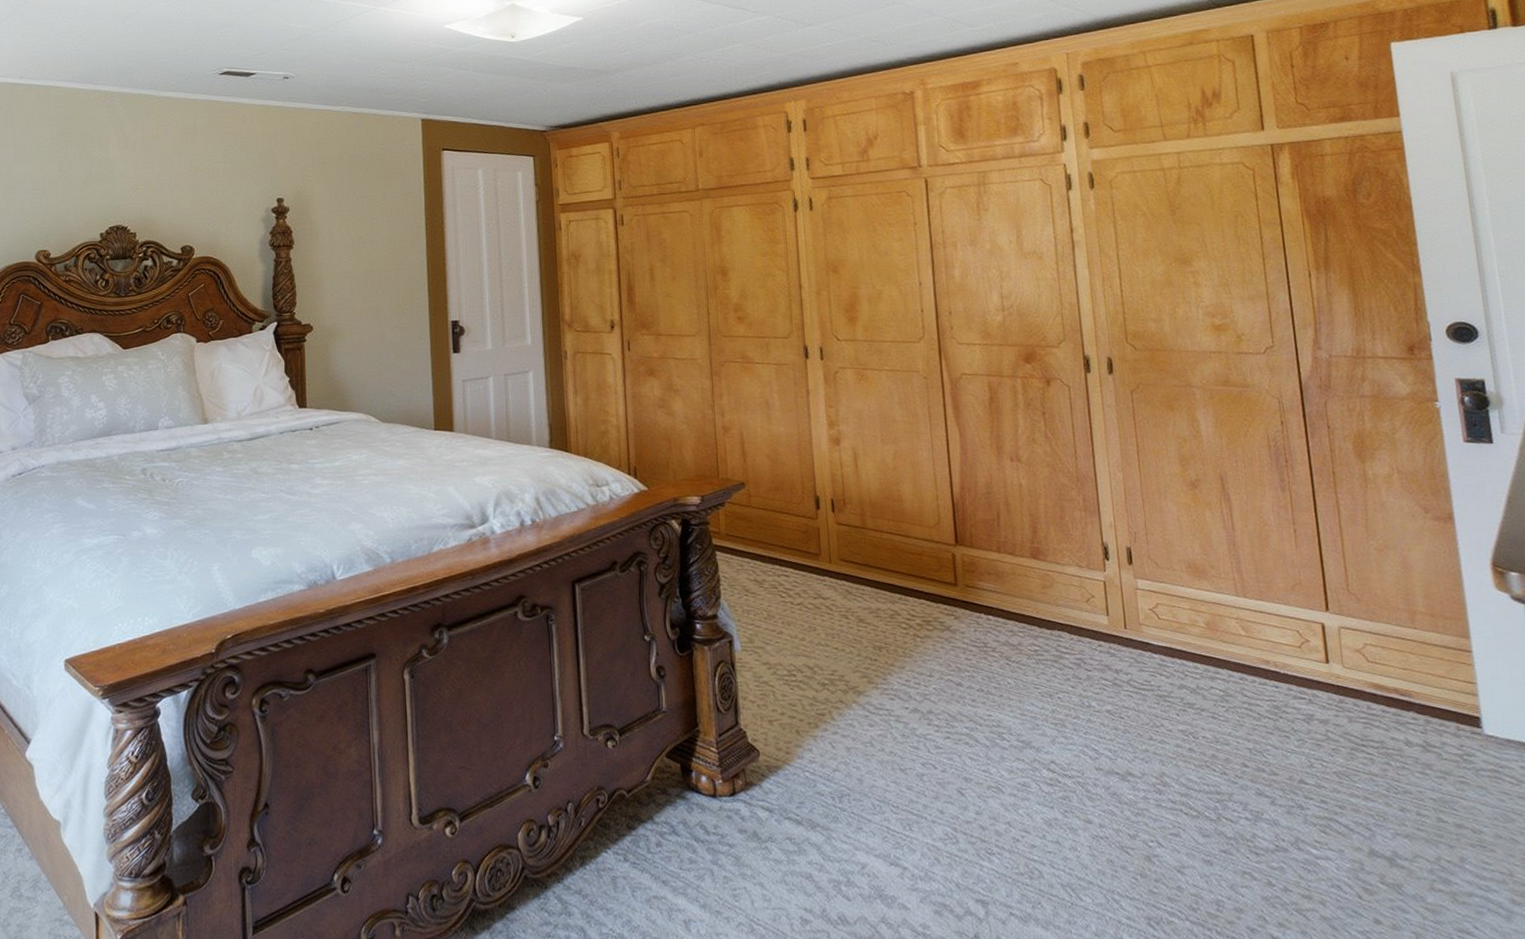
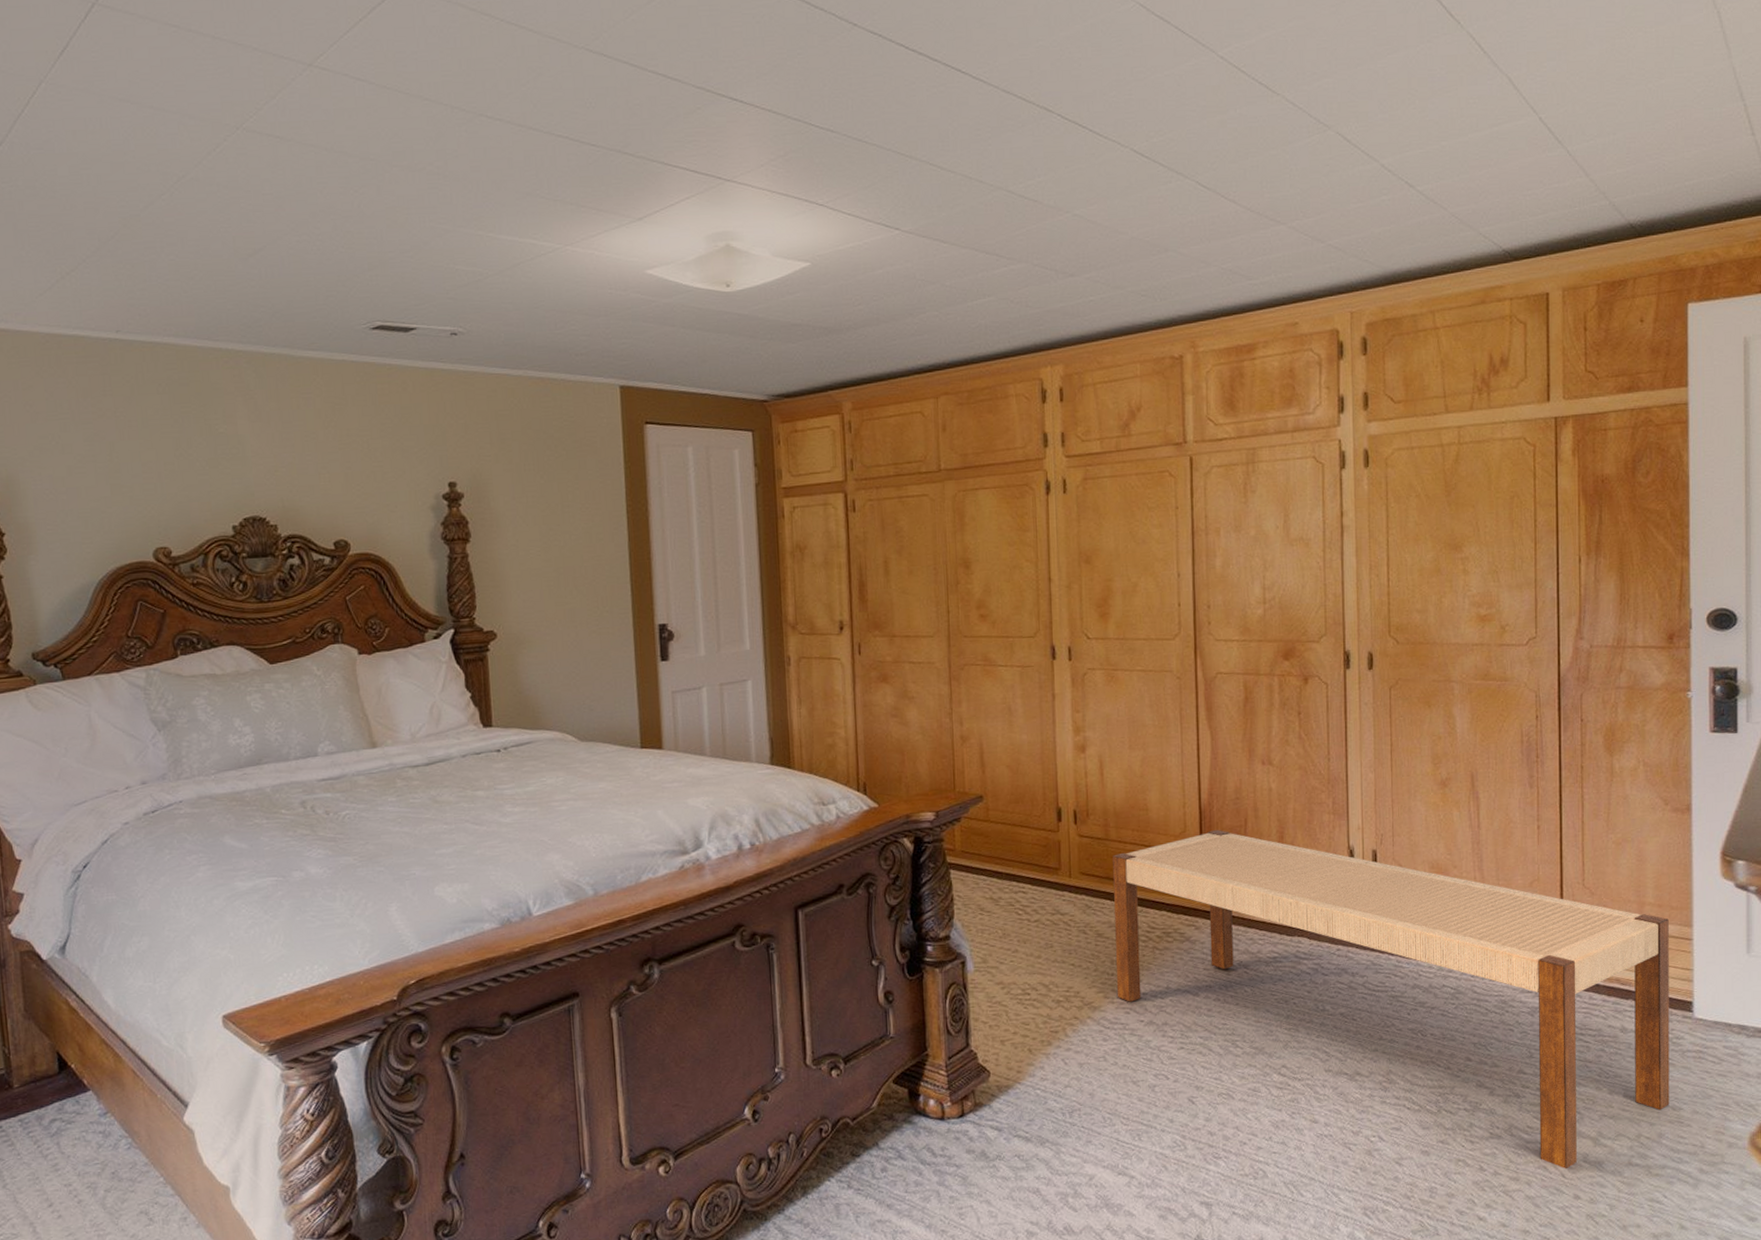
bench: none [870,522,1469,890] -> present [1113,829,1670,1169]

